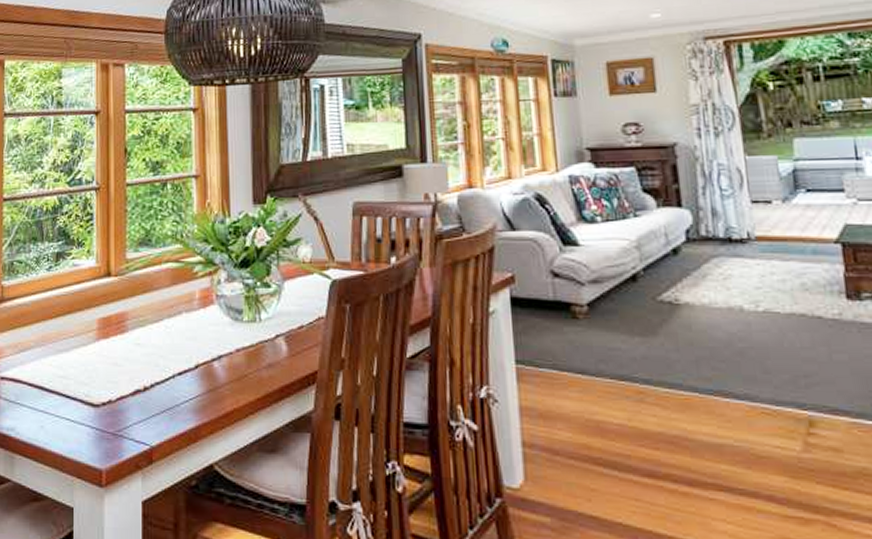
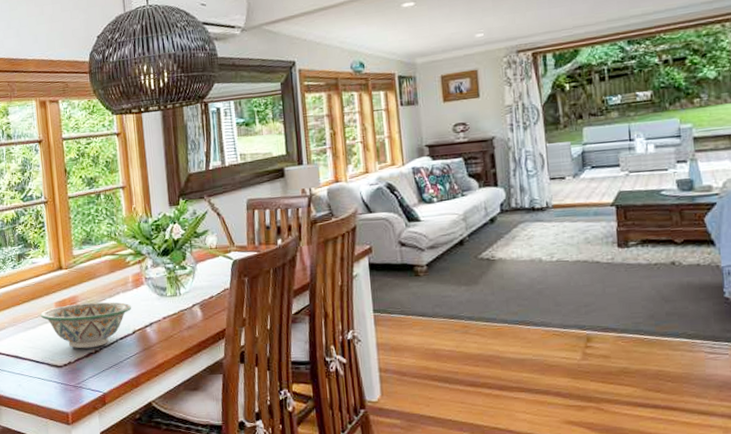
decorative bowl: none [78,322,195,384] -> present [41,302,131,349]

